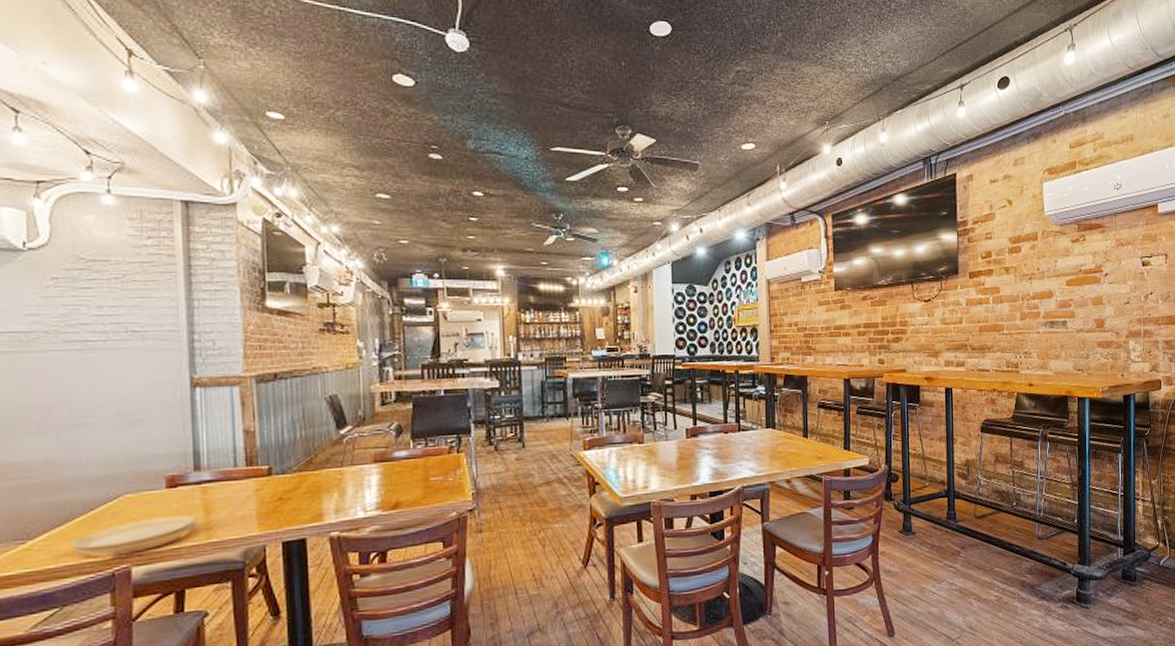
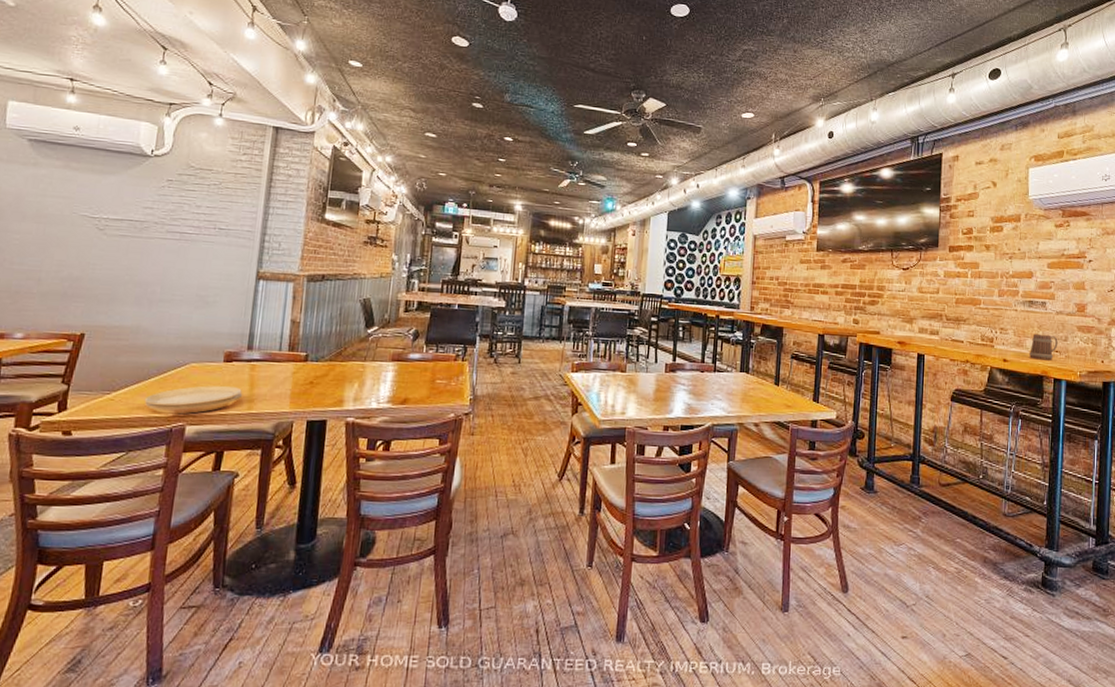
beer mug: none [1054,354,1080,381] -> present [1029,333,1058,361]

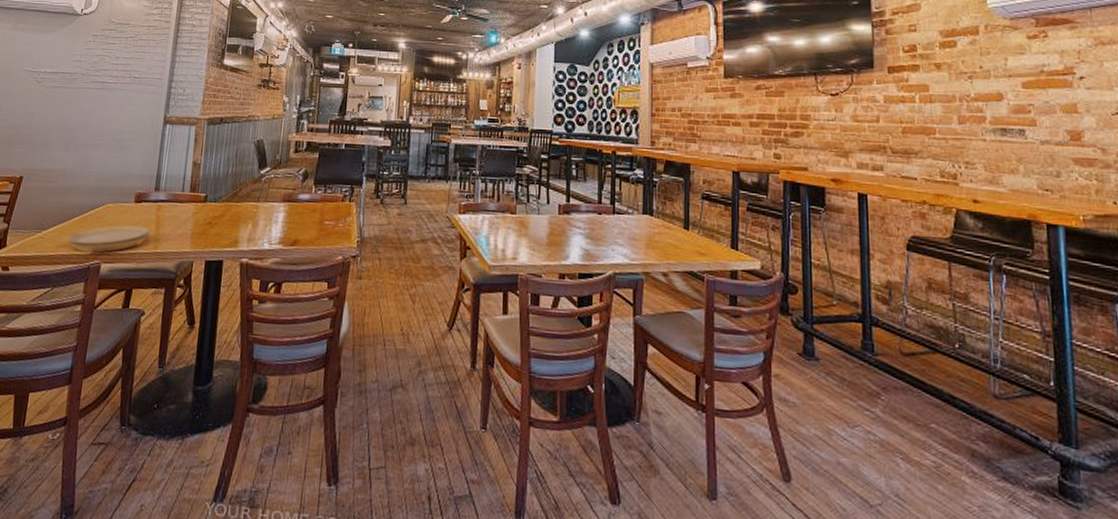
beer mug: present [1029,333,1058,361] -> none [1008,168,1048,202]

